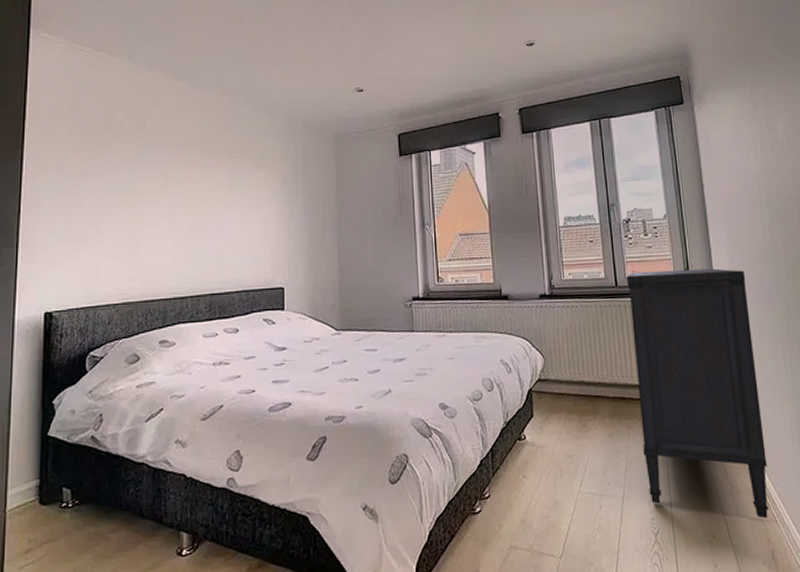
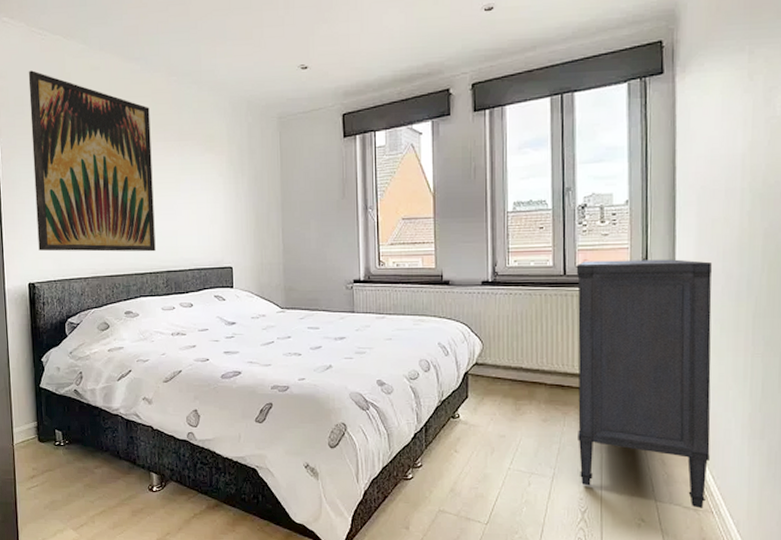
wall art: none [60,86,199,276] -> present [28,70,156,252]

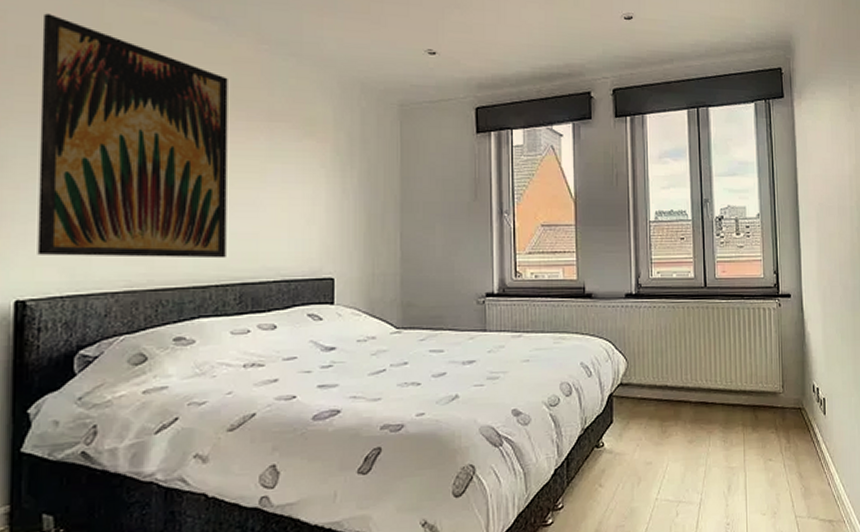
dresser: present [576,259,712,508] -> none [715,271,839,519]

